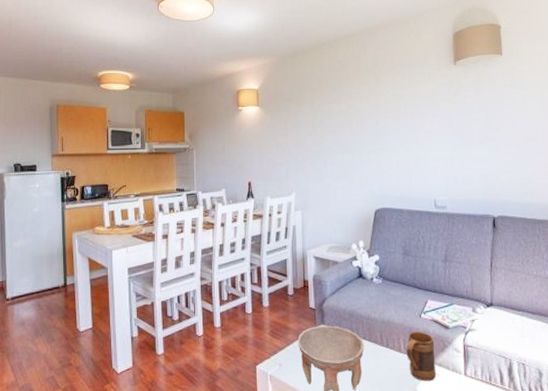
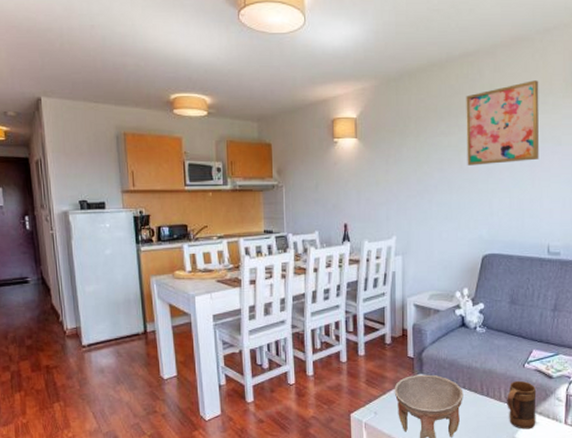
wall art: none [353,55,421,129] -> present [466,80,540,166]

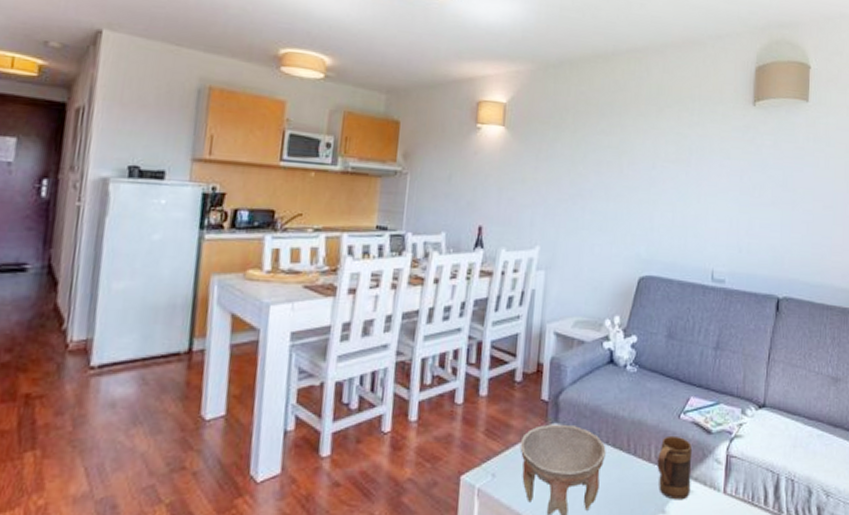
wall art: present [466,80,540,166] -> none [628,86,709,173]

